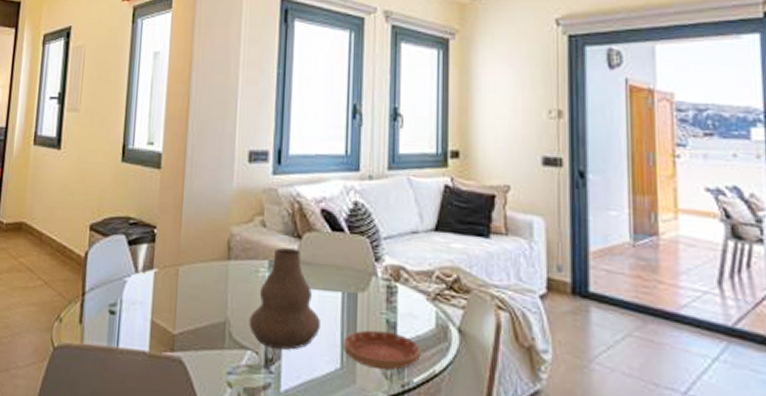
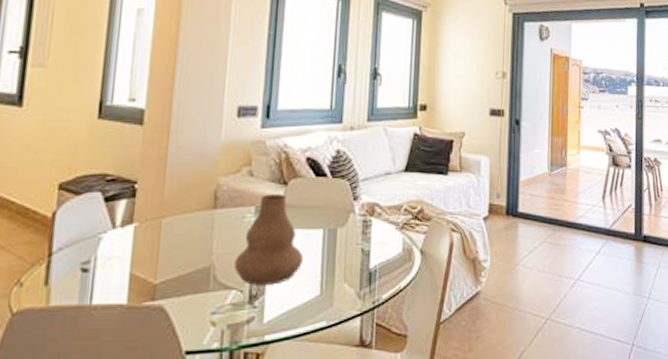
saucer: present [343,330,421,371] -> none [323,259,389,292]

